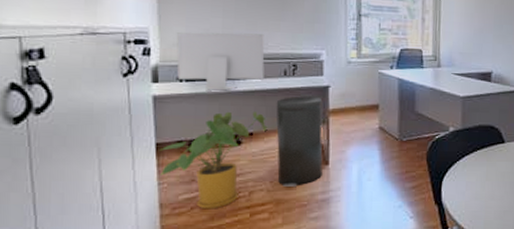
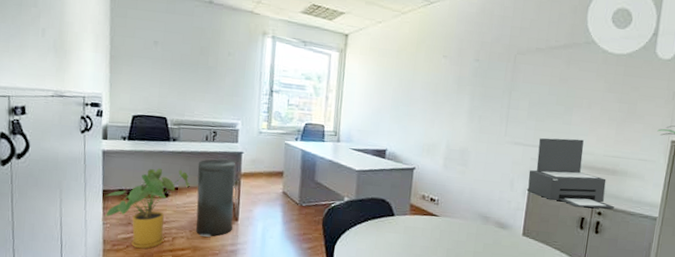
monitor: present [177,32,265,91] -> none [122,99,192,150]

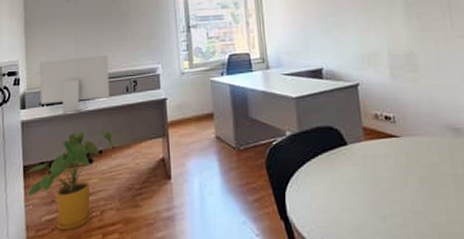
monitor: none [122,99,192,150] -> present [39,55,110,112]
pedal bin: present [196,159,236,237] -> none [121,110,166,204]

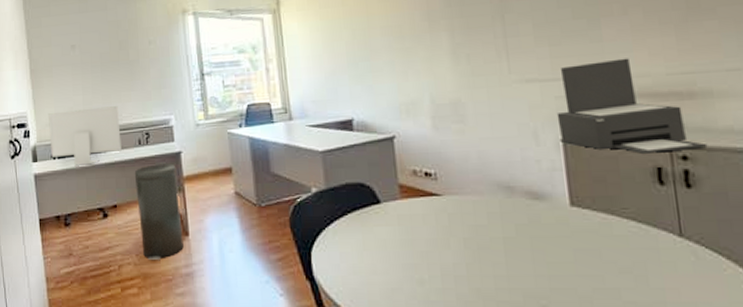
house plant: present [26,129,115,231] -> none [42,184,129,284]
pedal bin: none [121,110,166,204] -> present [134,163,184,260]

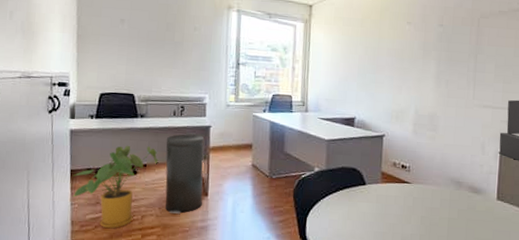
house plant: none [42,184,129,284] -> present [72,145,159,229]
monitor: present [48,106,122,165] -> none [89,77,159,127]

